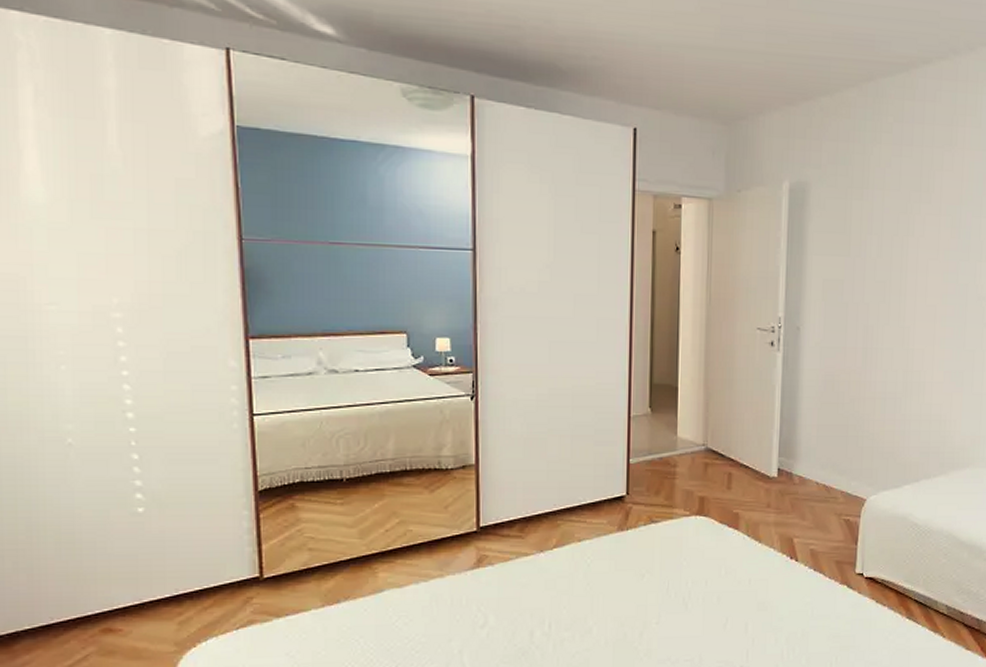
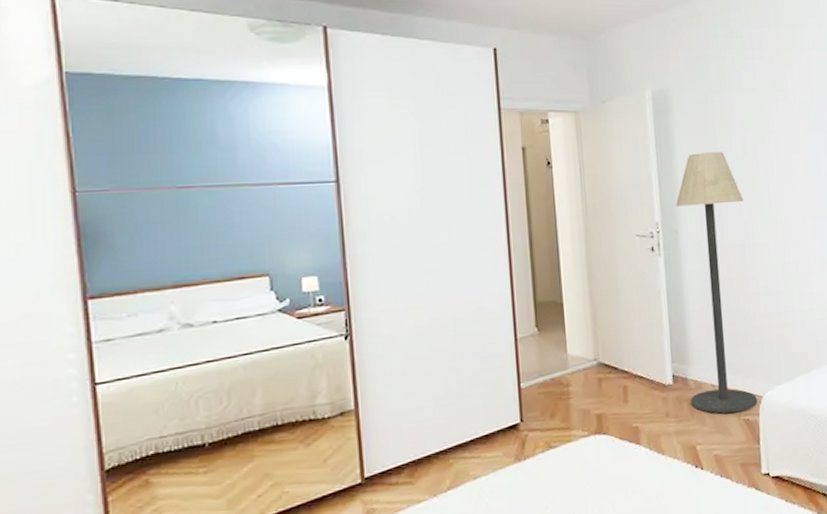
floor lamp: none [793,250,872,512] -> present [675,152,757,414]

